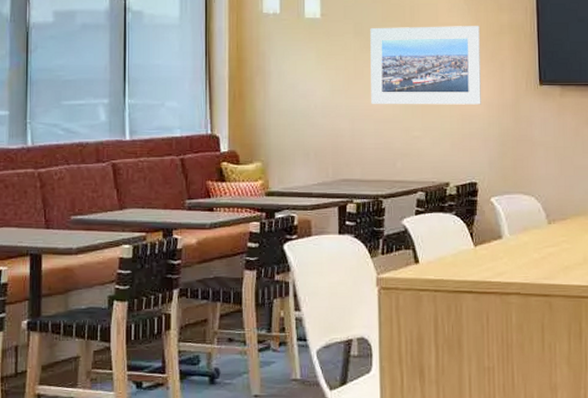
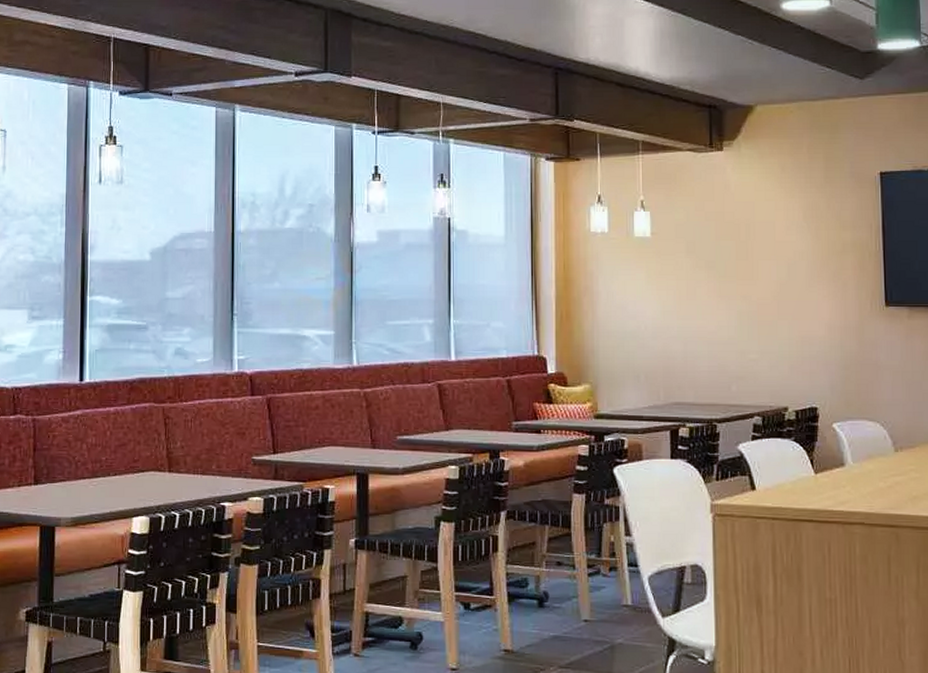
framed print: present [370,26,482,105] -> none [703,244,822,327]

